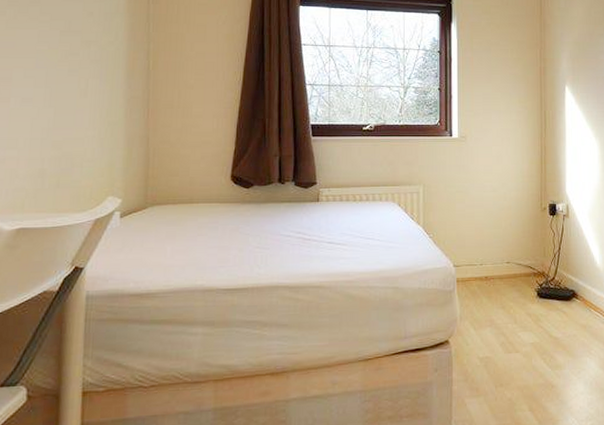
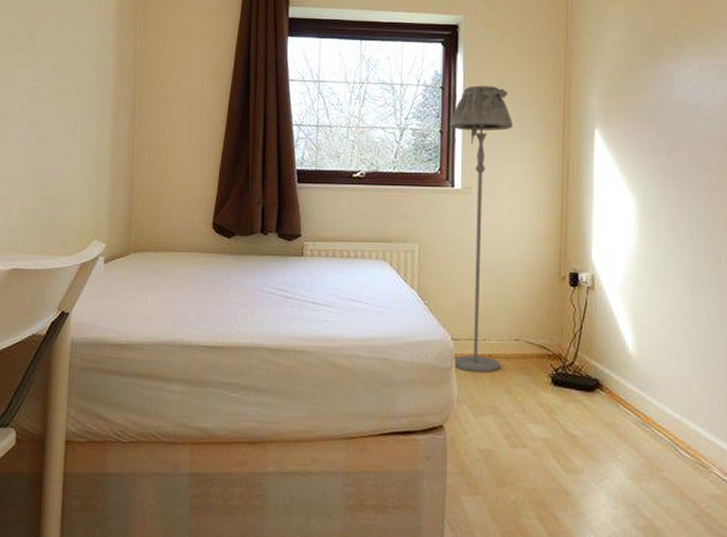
floor lamp: none [446,50,500,293] -> present [449,85,514,373]

